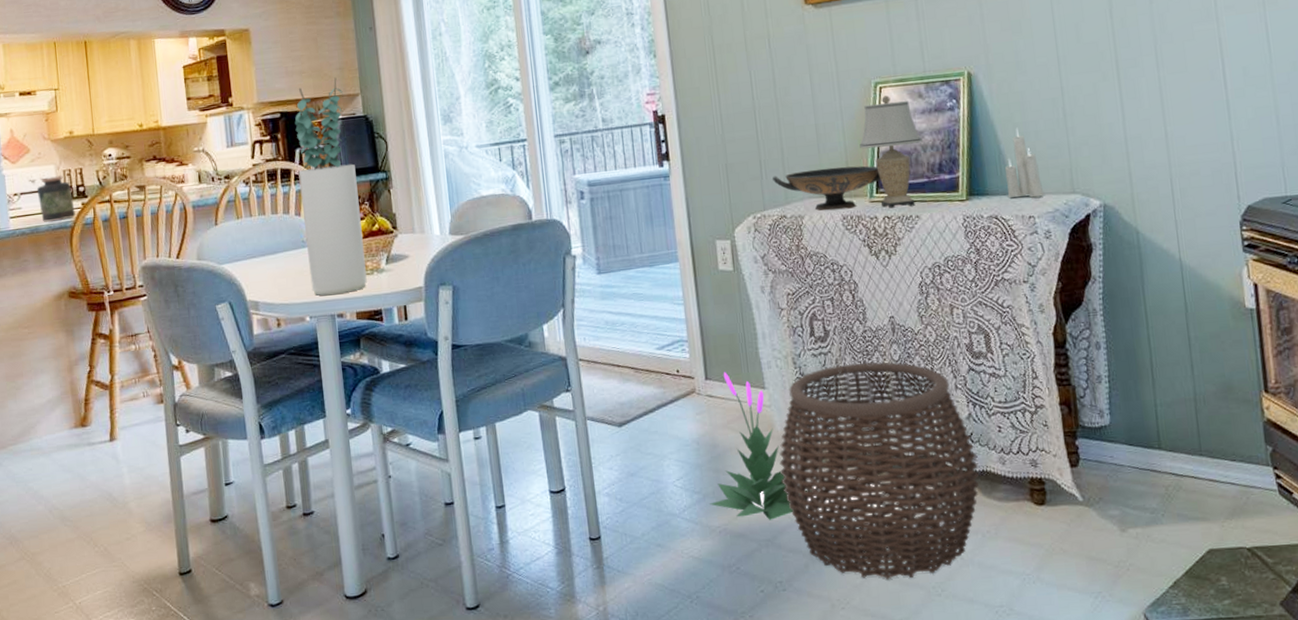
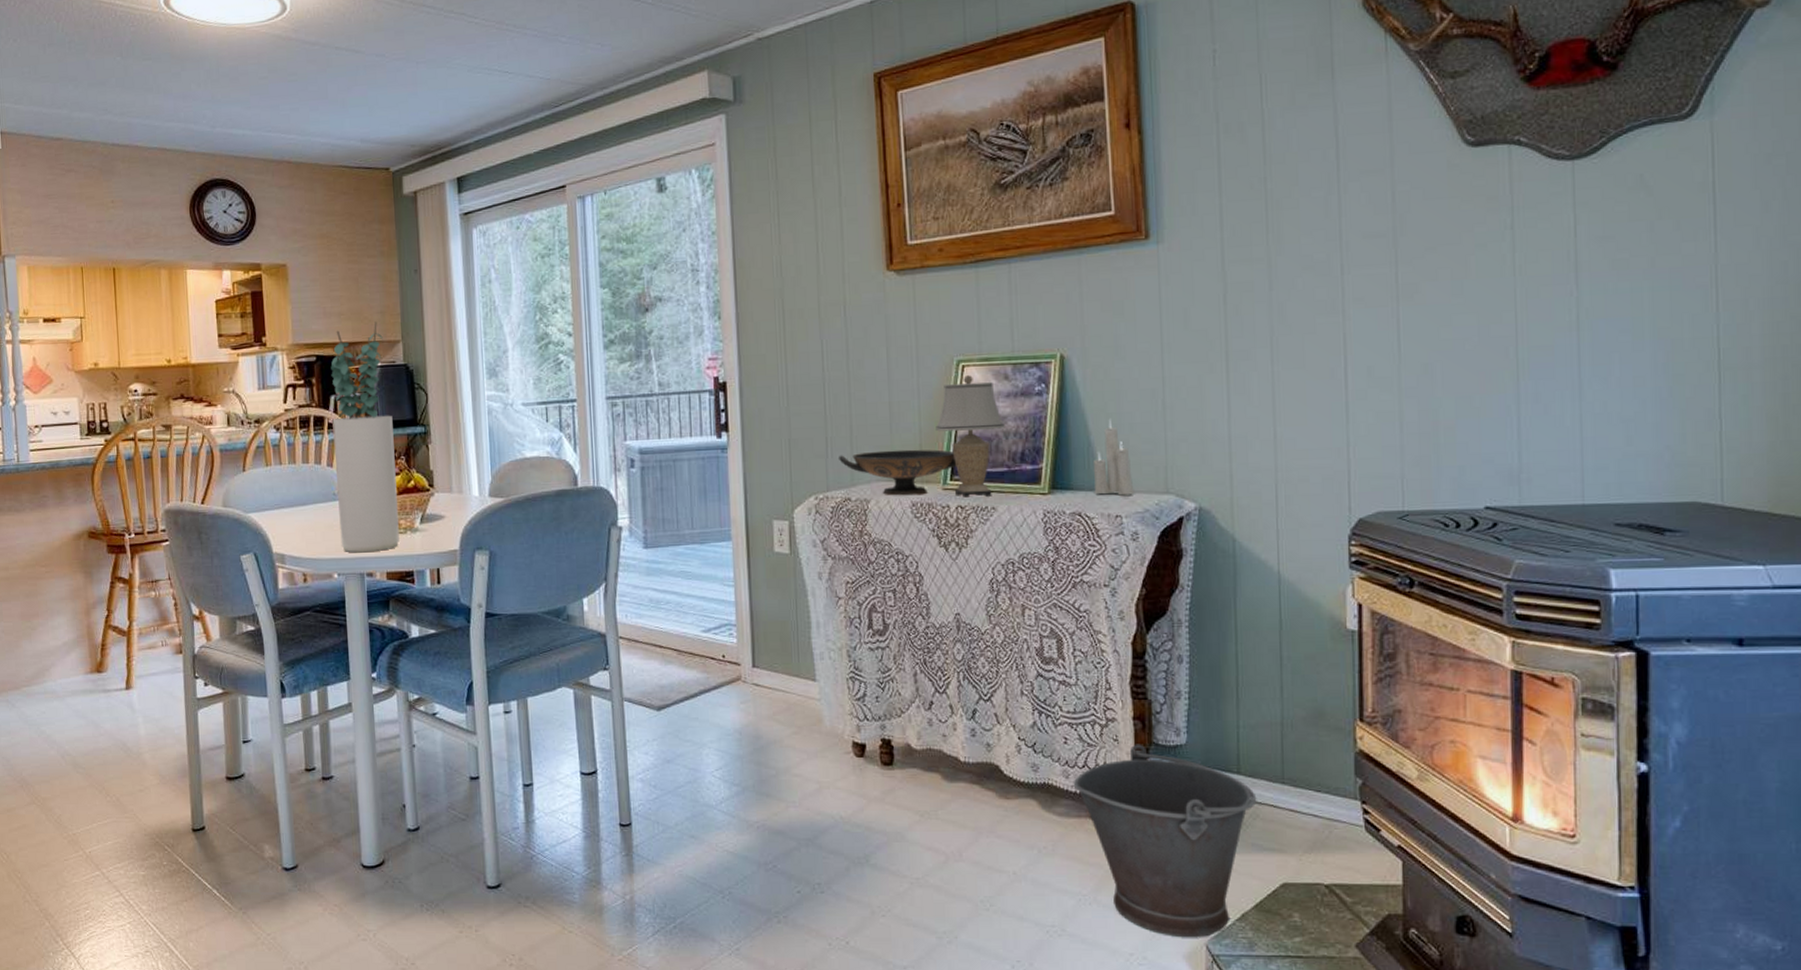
jar: present [36,175,76,222] -> none [58,409,98,457]
plant: present [710,371,812,520] -> none [749,659,859,819]
woven basket: present [779,362,979,580] -> none [826,660,1040,891]
bucket: none [1009,427,1179,608] -> present [1073,744,1257,937]

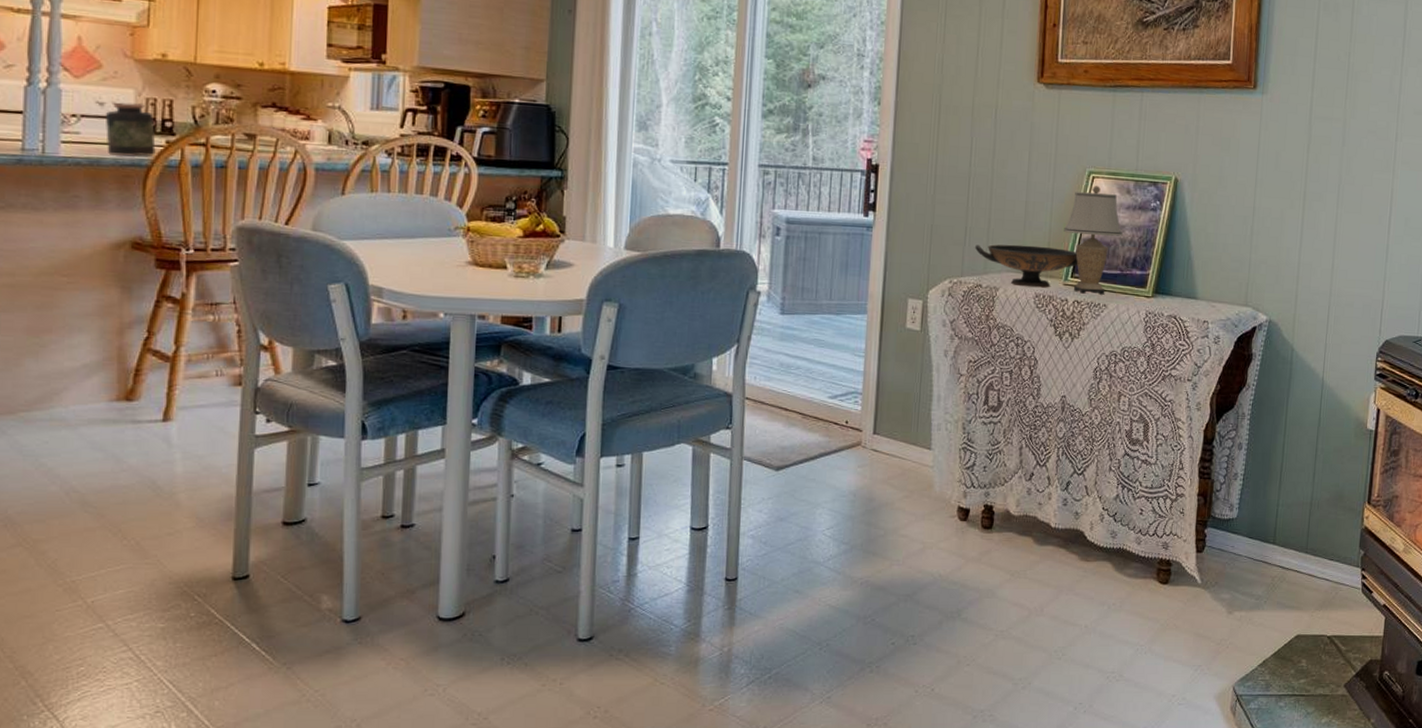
jar: none [58,409,98,457] -> present [105,102,156,156]
vase: present [330,321,400,553] -> none [451,56,526,294]
bucket: present [1073,744,1257,937] -> none [1143,516,1286,680]
candle: present [1092,419,1135,496] -> none [1188,238,1221,305]

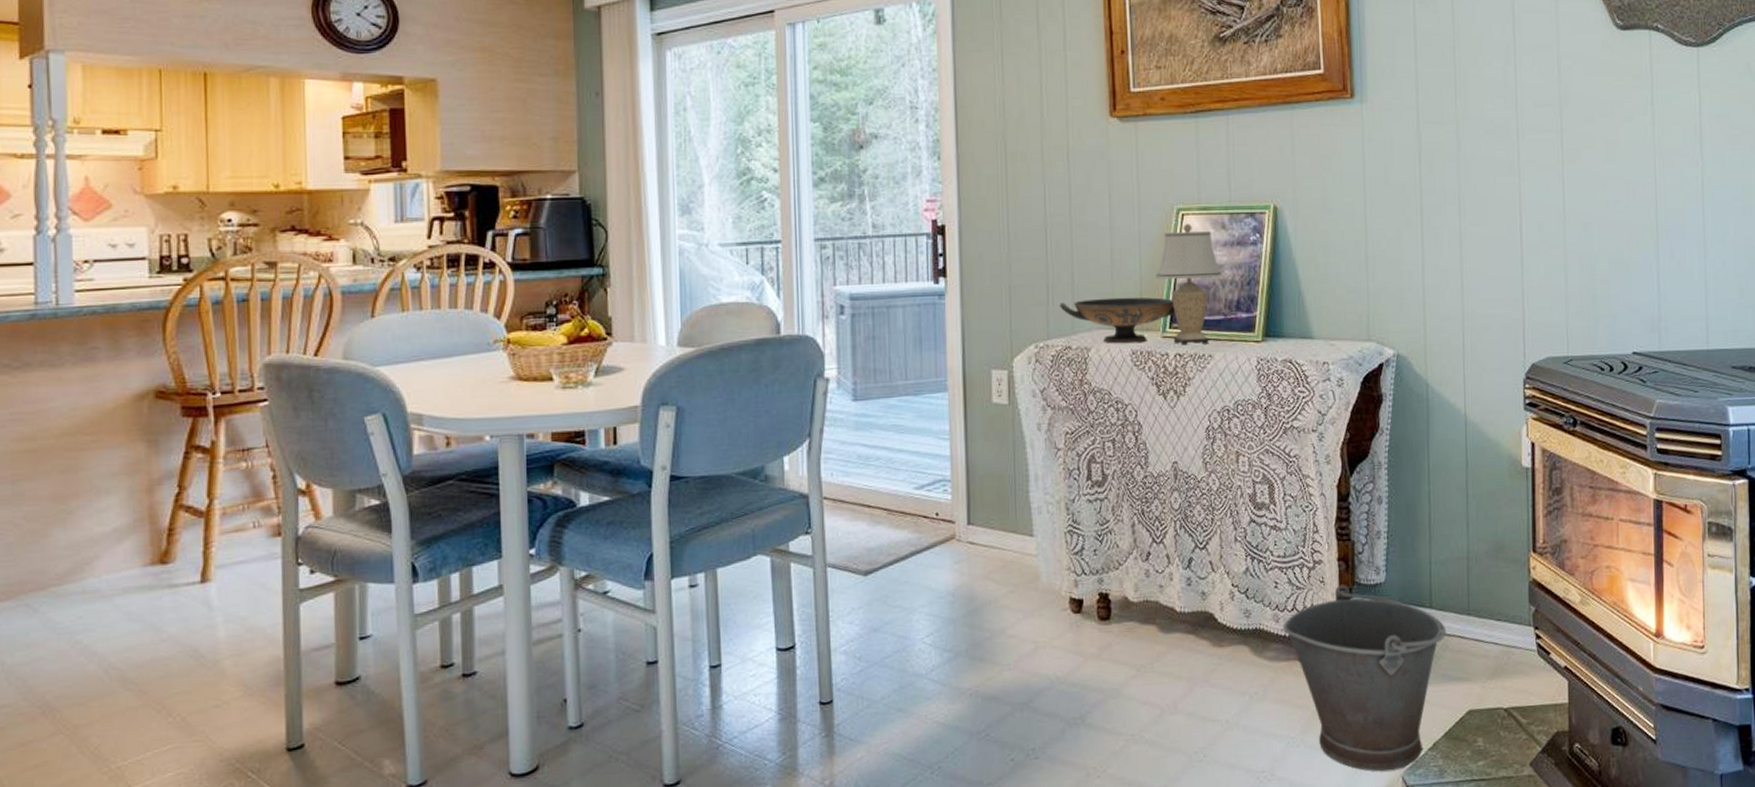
jar: present [105,102,156,156] -> none [118,241,174,300]
bucket: none [1143,516,1286,680] -> present [1283,584,1447,771]

